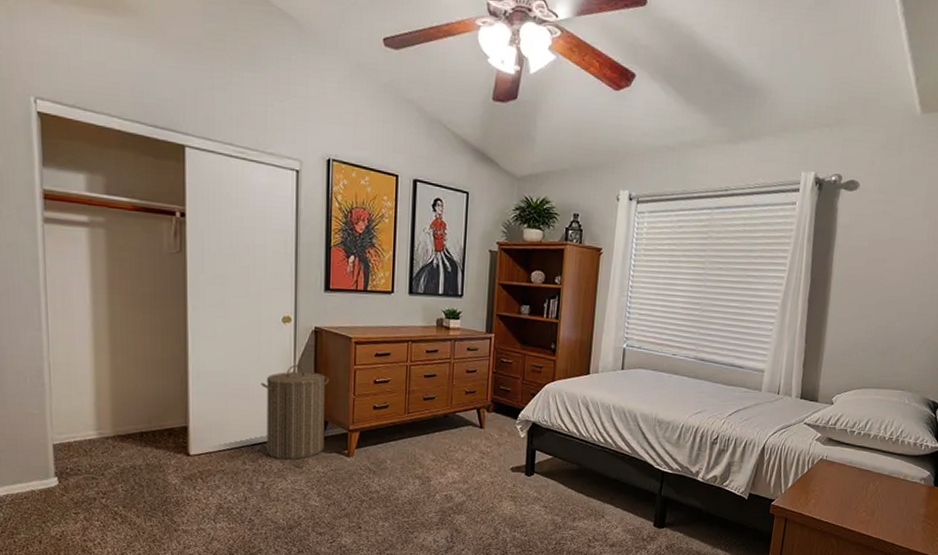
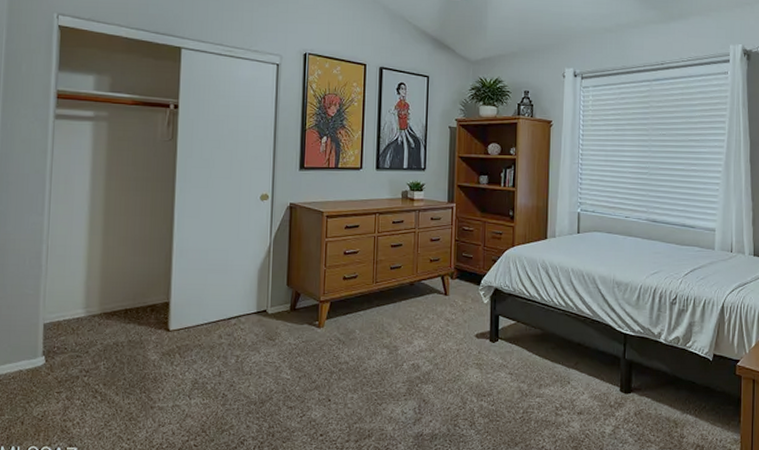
laundry hamper: present [260,364,330,460] -> none [238,239,303,333]

